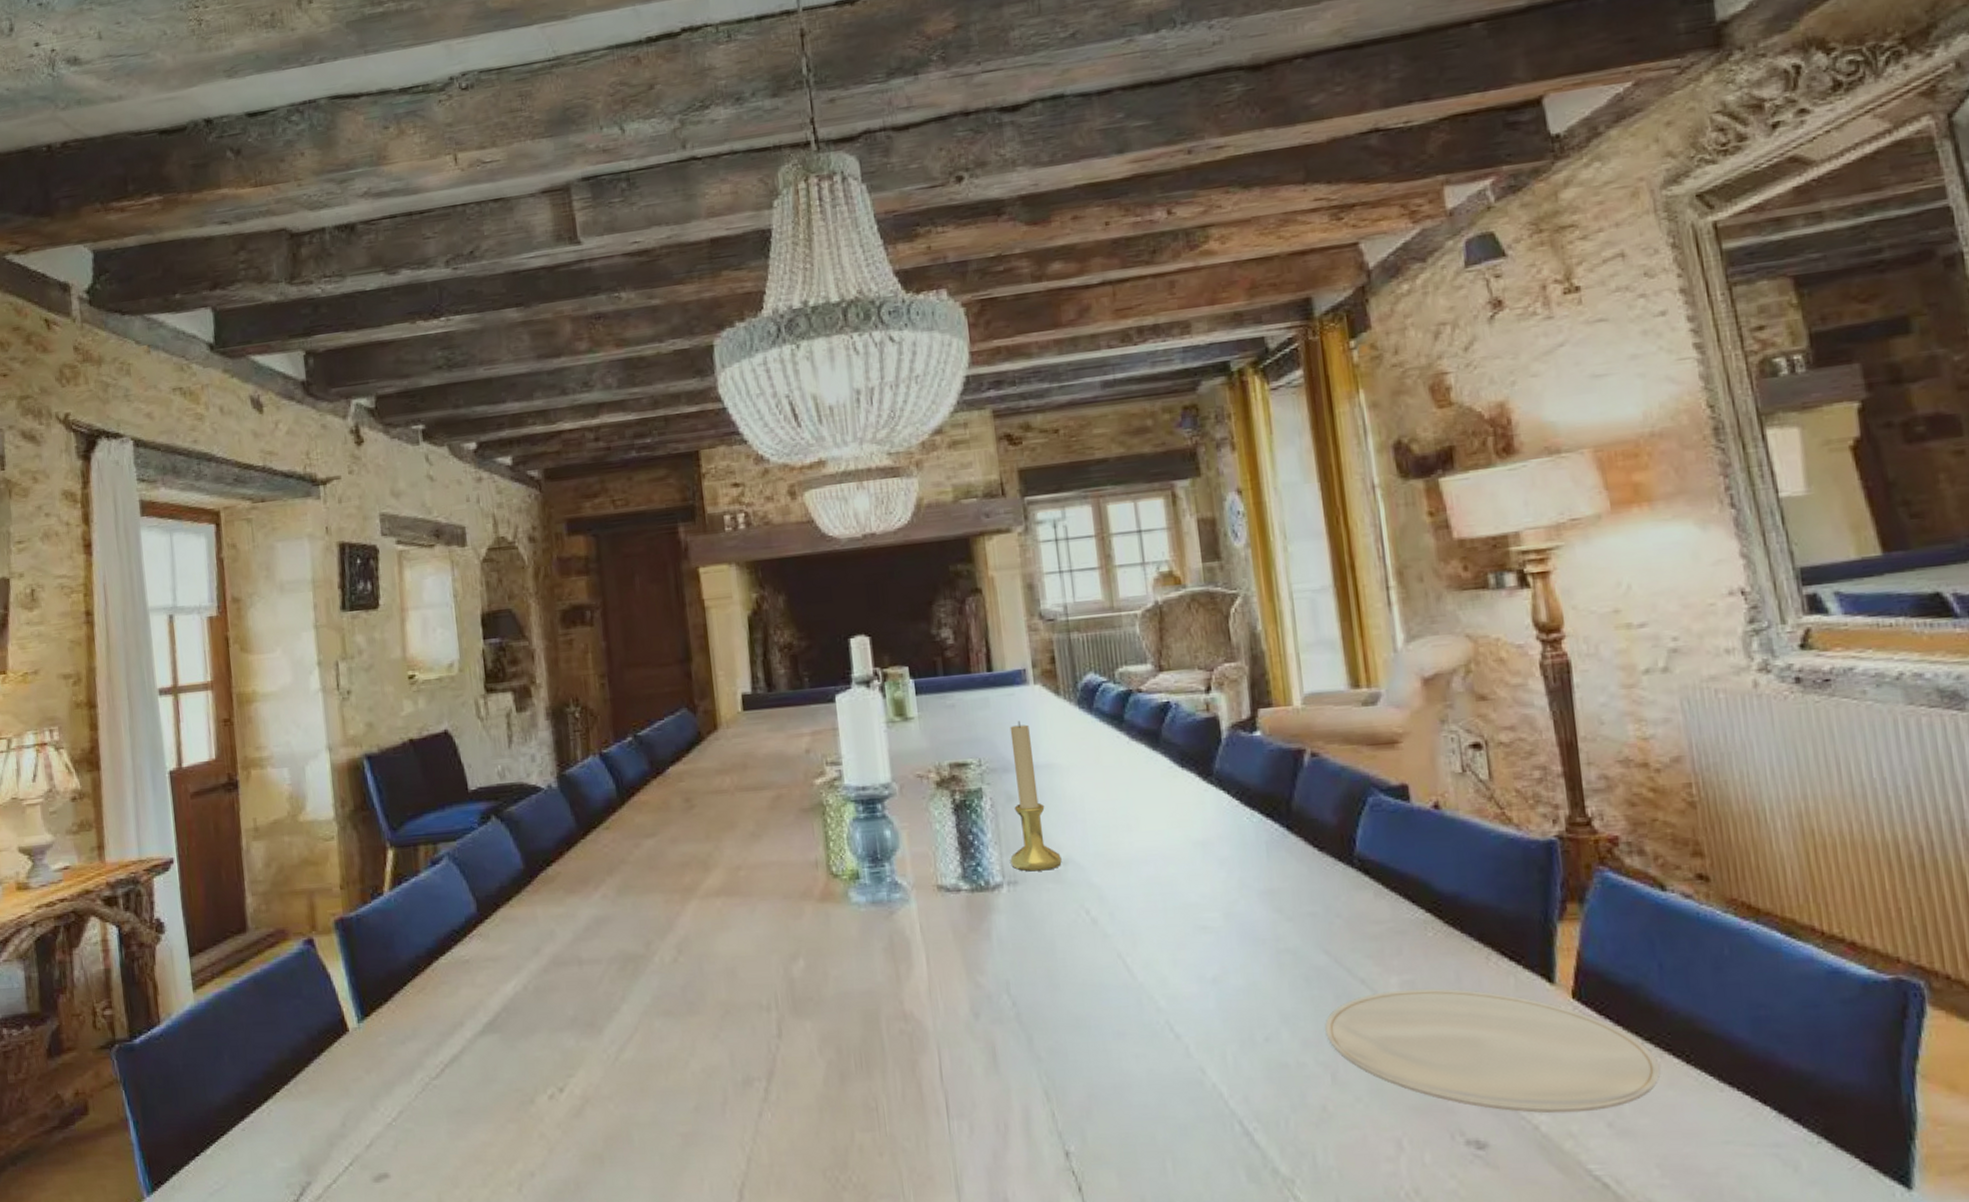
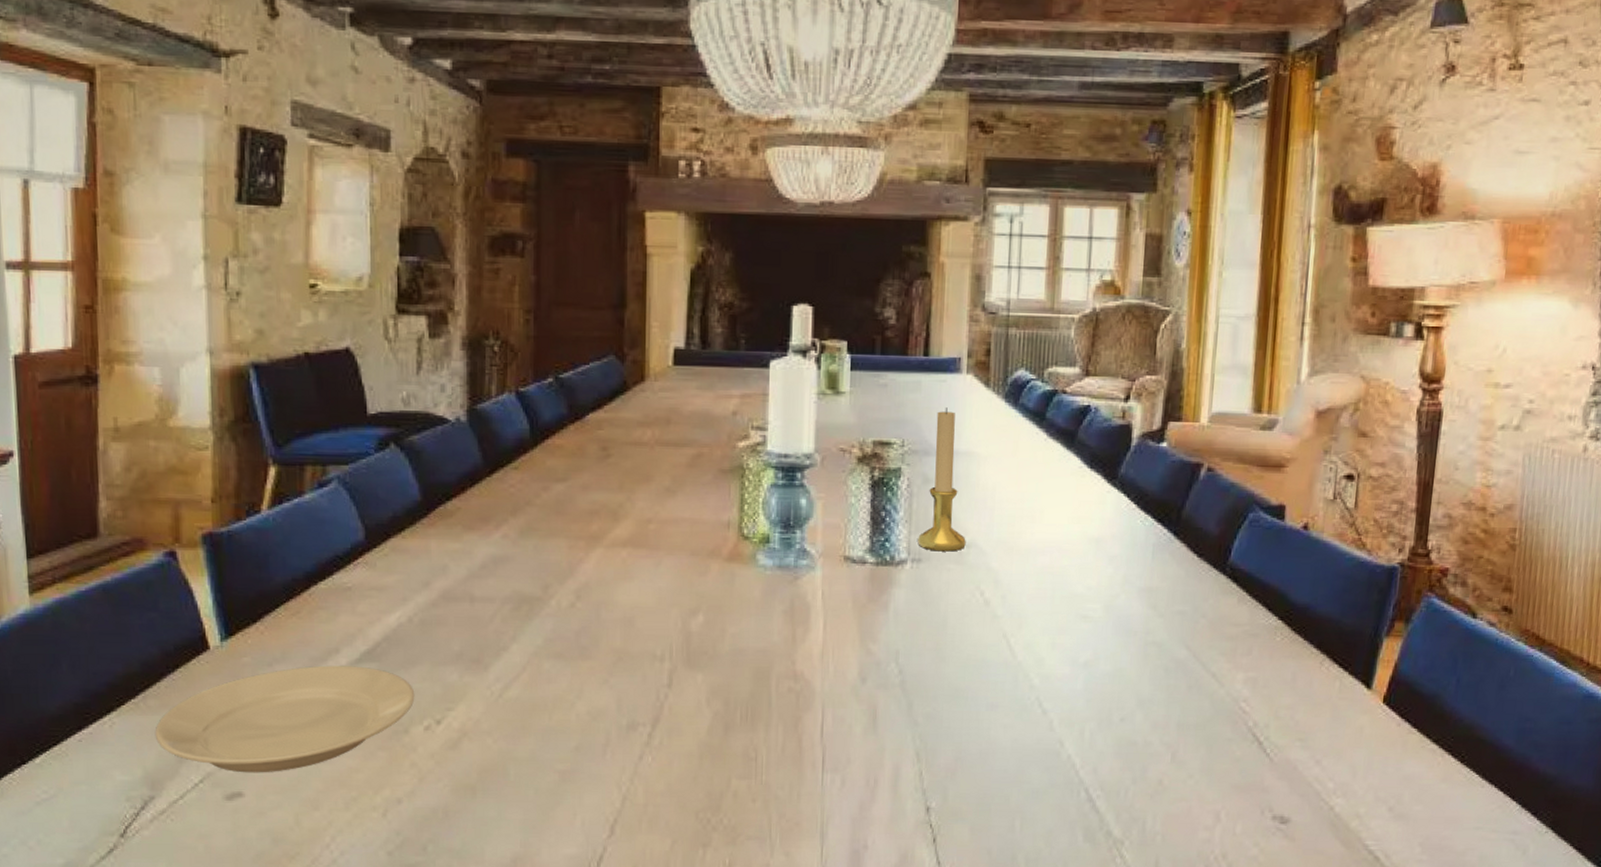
plate: none [307,1038,537,1154] -> present [154,665,415,773]
plate: present [1325,988,1661,1114] -> none [1174,685,1440,798]

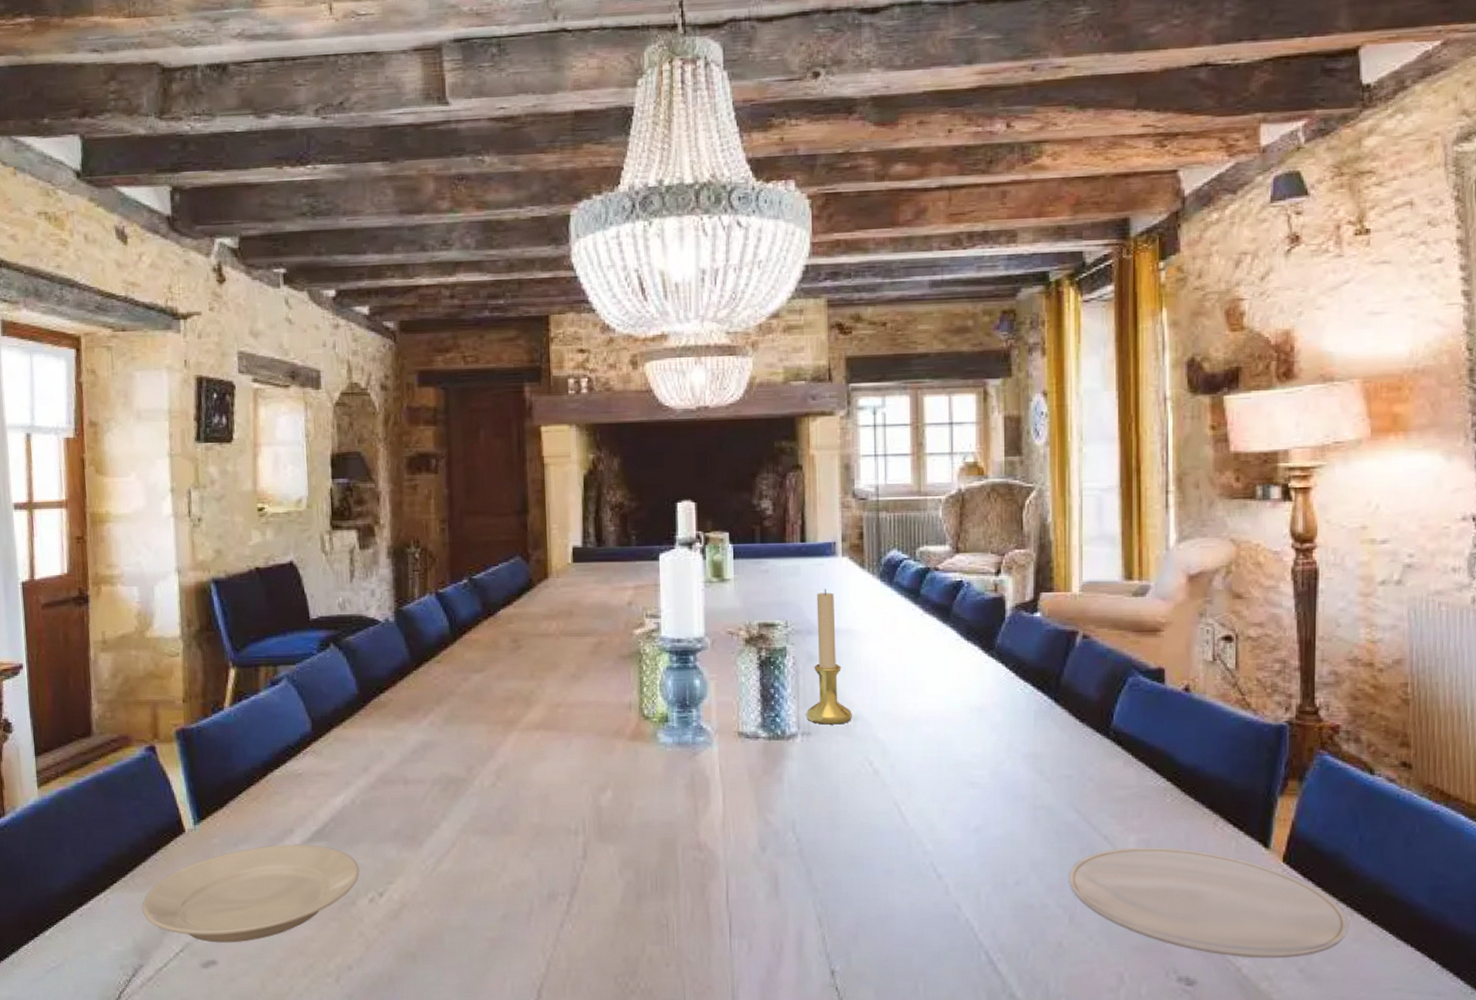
plate: none [1174,685,1440,798] -> present [1069,846,1349,959]

